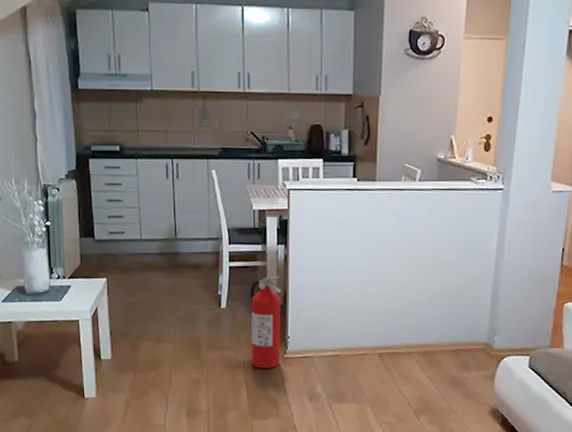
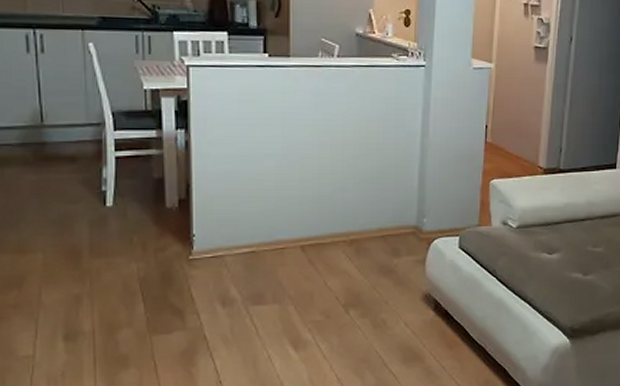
fire extinguisher: present [250,276,282,369] -> none [143,165,184,275]

